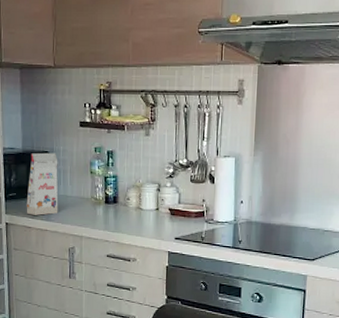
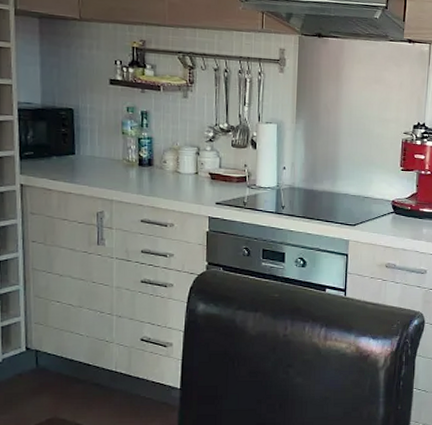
gift box: present [26,152,58,215] -> none [46,109,85,177]

